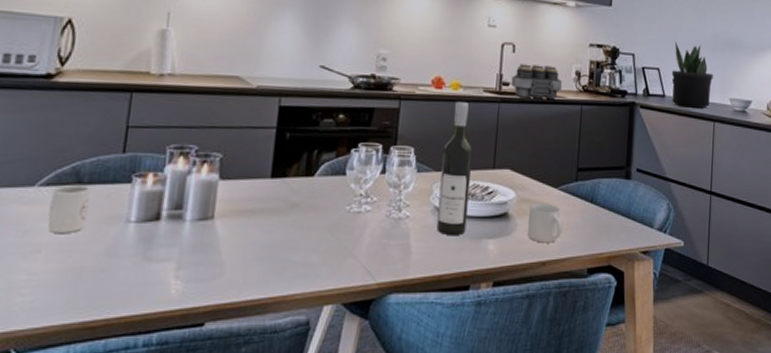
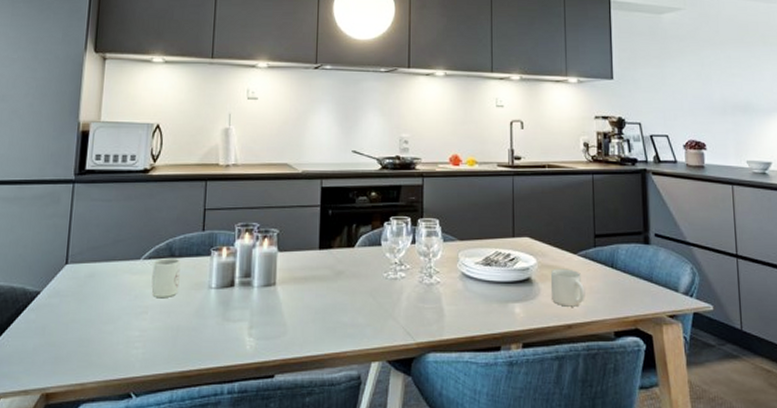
bottle: present [436,102,473,235] -> none [465,177,493,299]
spice rack: present [511,64,563,100] -> none [522,139,572,171]
planter: present [671,42,713,109] -> none [681,109,726,172]

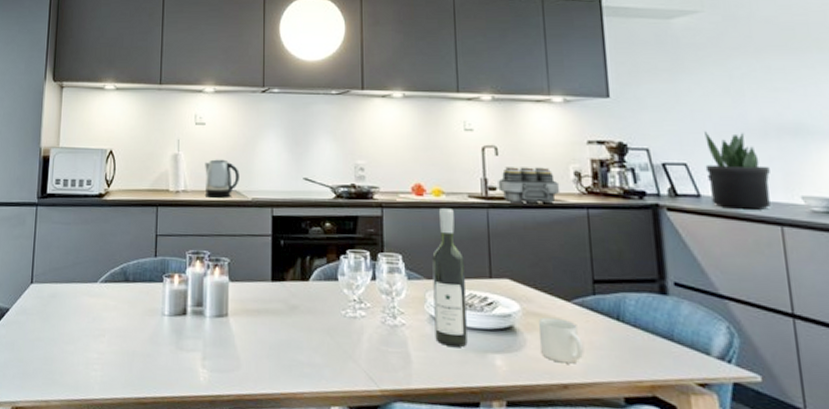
mug: present [151,257,181,299] -> none [108,282,135,323]
kettle: none [255,133,291,171] -> present [204,159,239,198]
bottle: none [465,177,493,299] -> present [432,208,468,347]
spice rack: none [522,139,572,171] -> present [498,167,560,204]
planter: none [681,109,726,172] -> present [705,131,771,210]

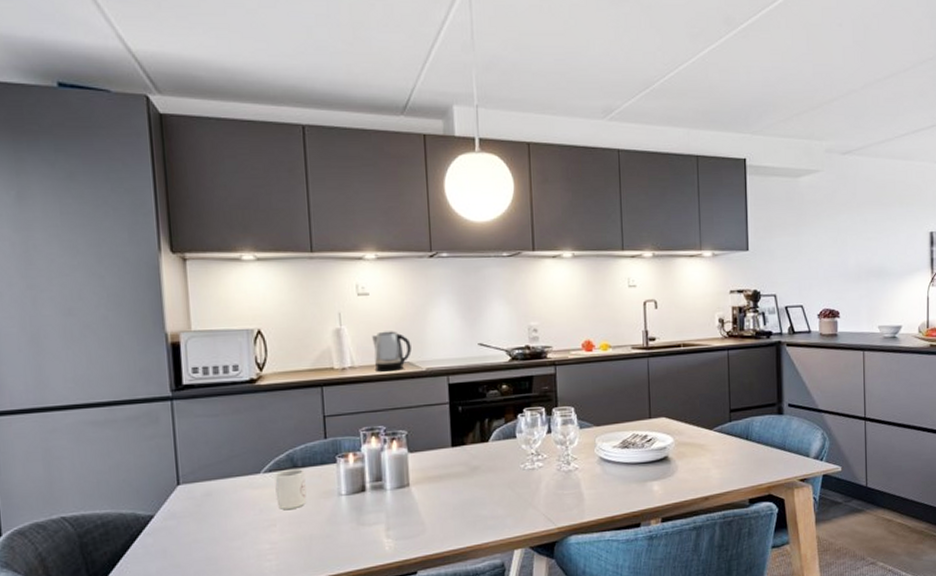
mug: none [108,282,135,323] -> present [275,468,307,510]
bottle: present [432,208,468,347] -> none [601,361,631,481]
spice rack: present [498,167,560,204] -> none [657,317,707,351]
cup: present [538,317,584,364] -> none [687,444,721,481]
planter: present [705,131,771,210] -> none [816,277,859,340]

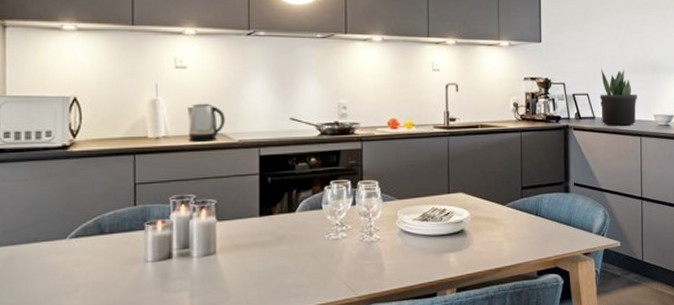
mug: present [275,468,307,510] -> none [81,234,112,276]
planter: none [816,277,859,340] -> present [599,69,637,126]

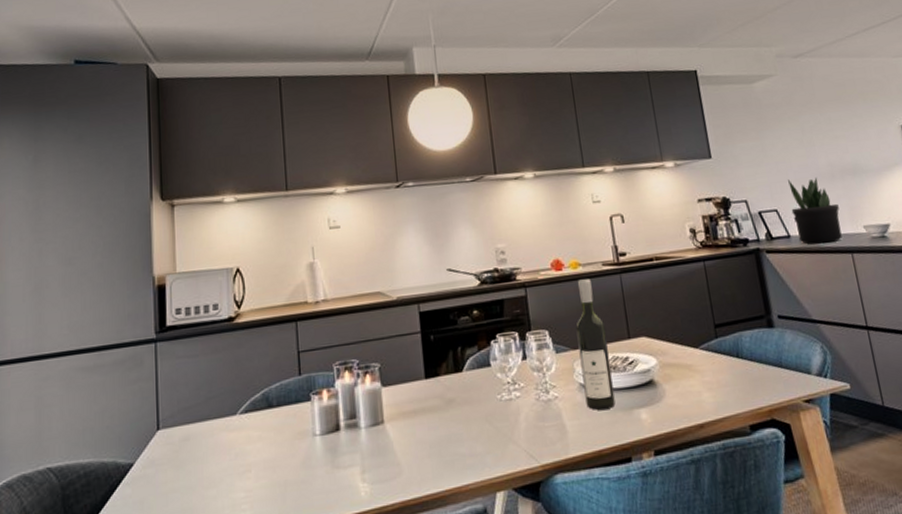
kettle: present [187,103,225,142] -> none [344,261,382,304]
bottle: none [403,138,430,252] -> present [575,279,615,410]

